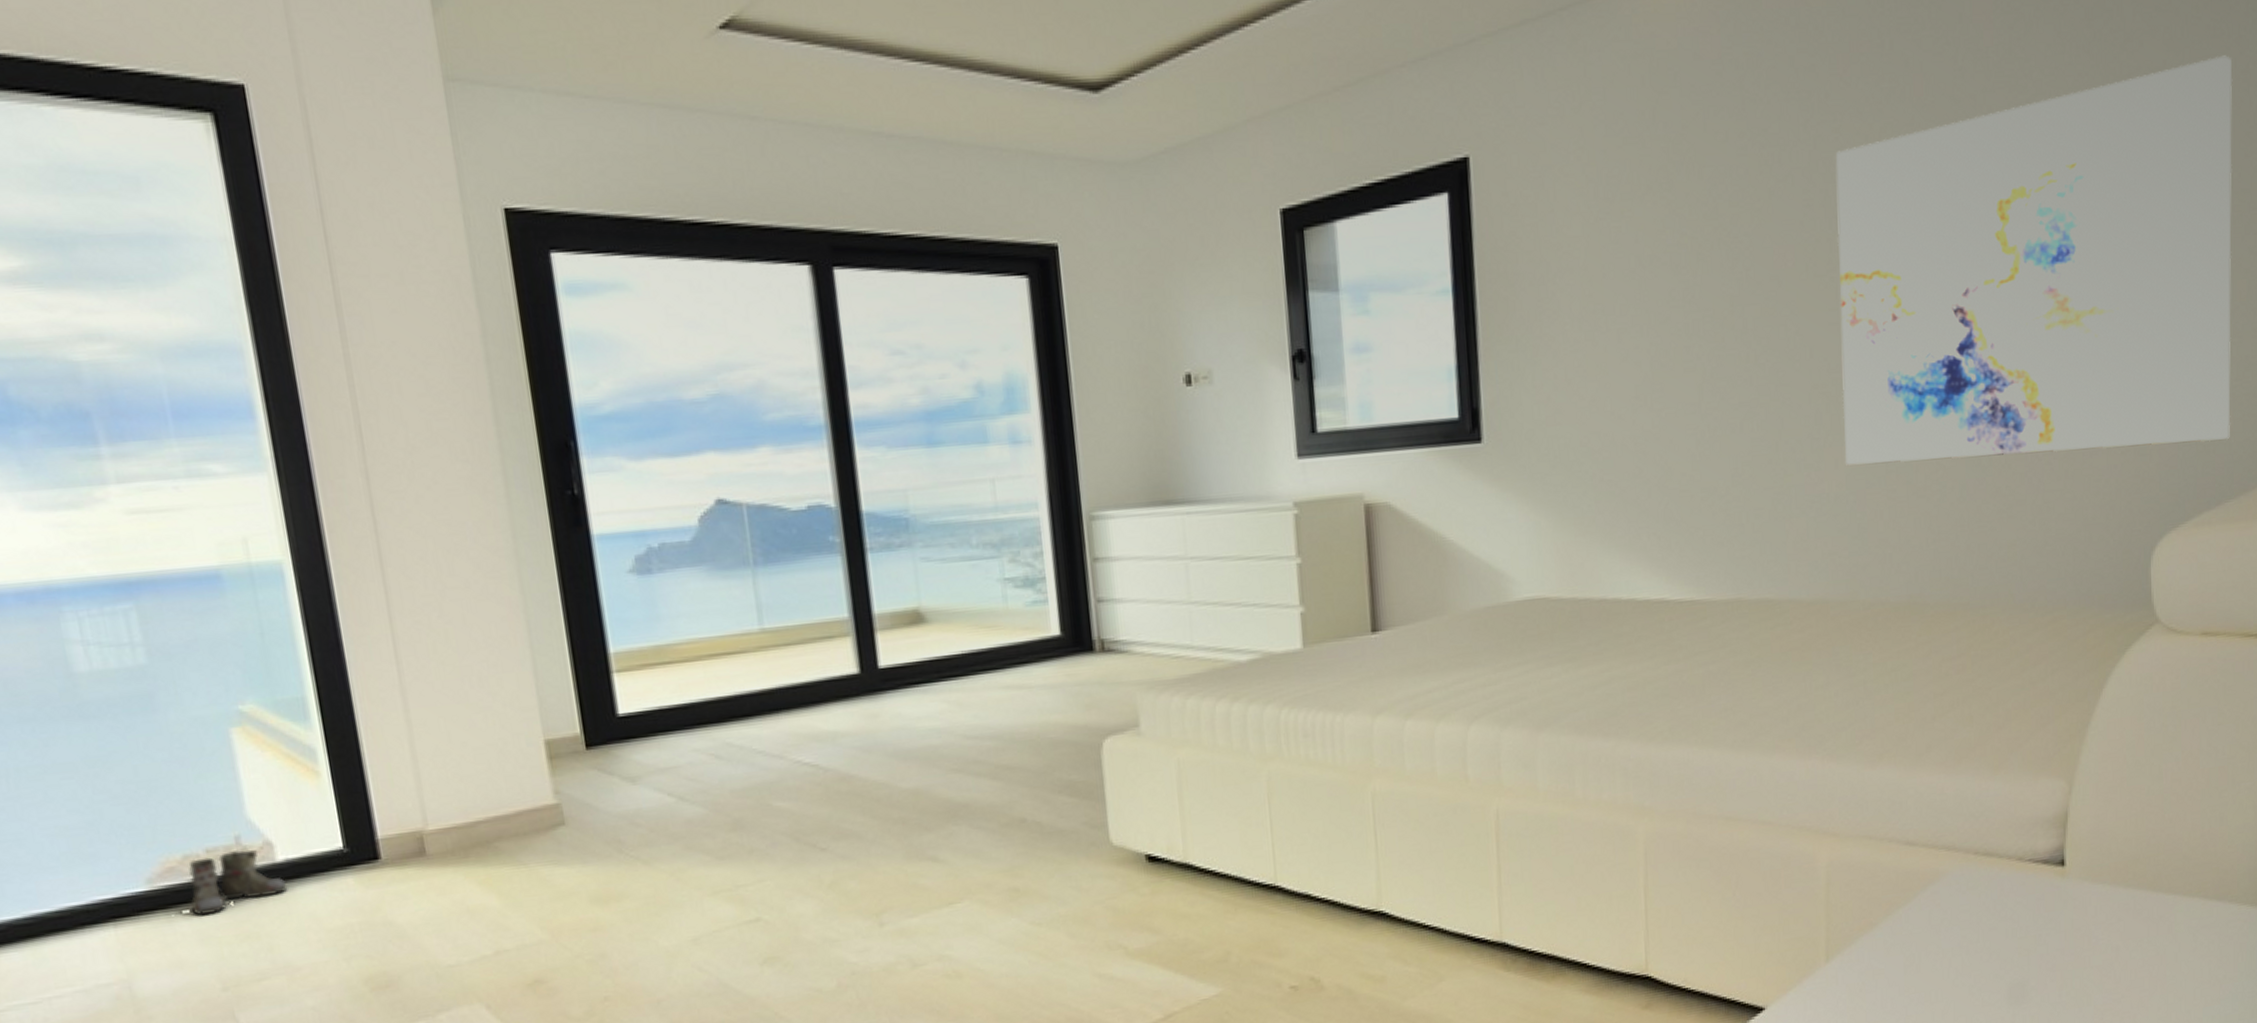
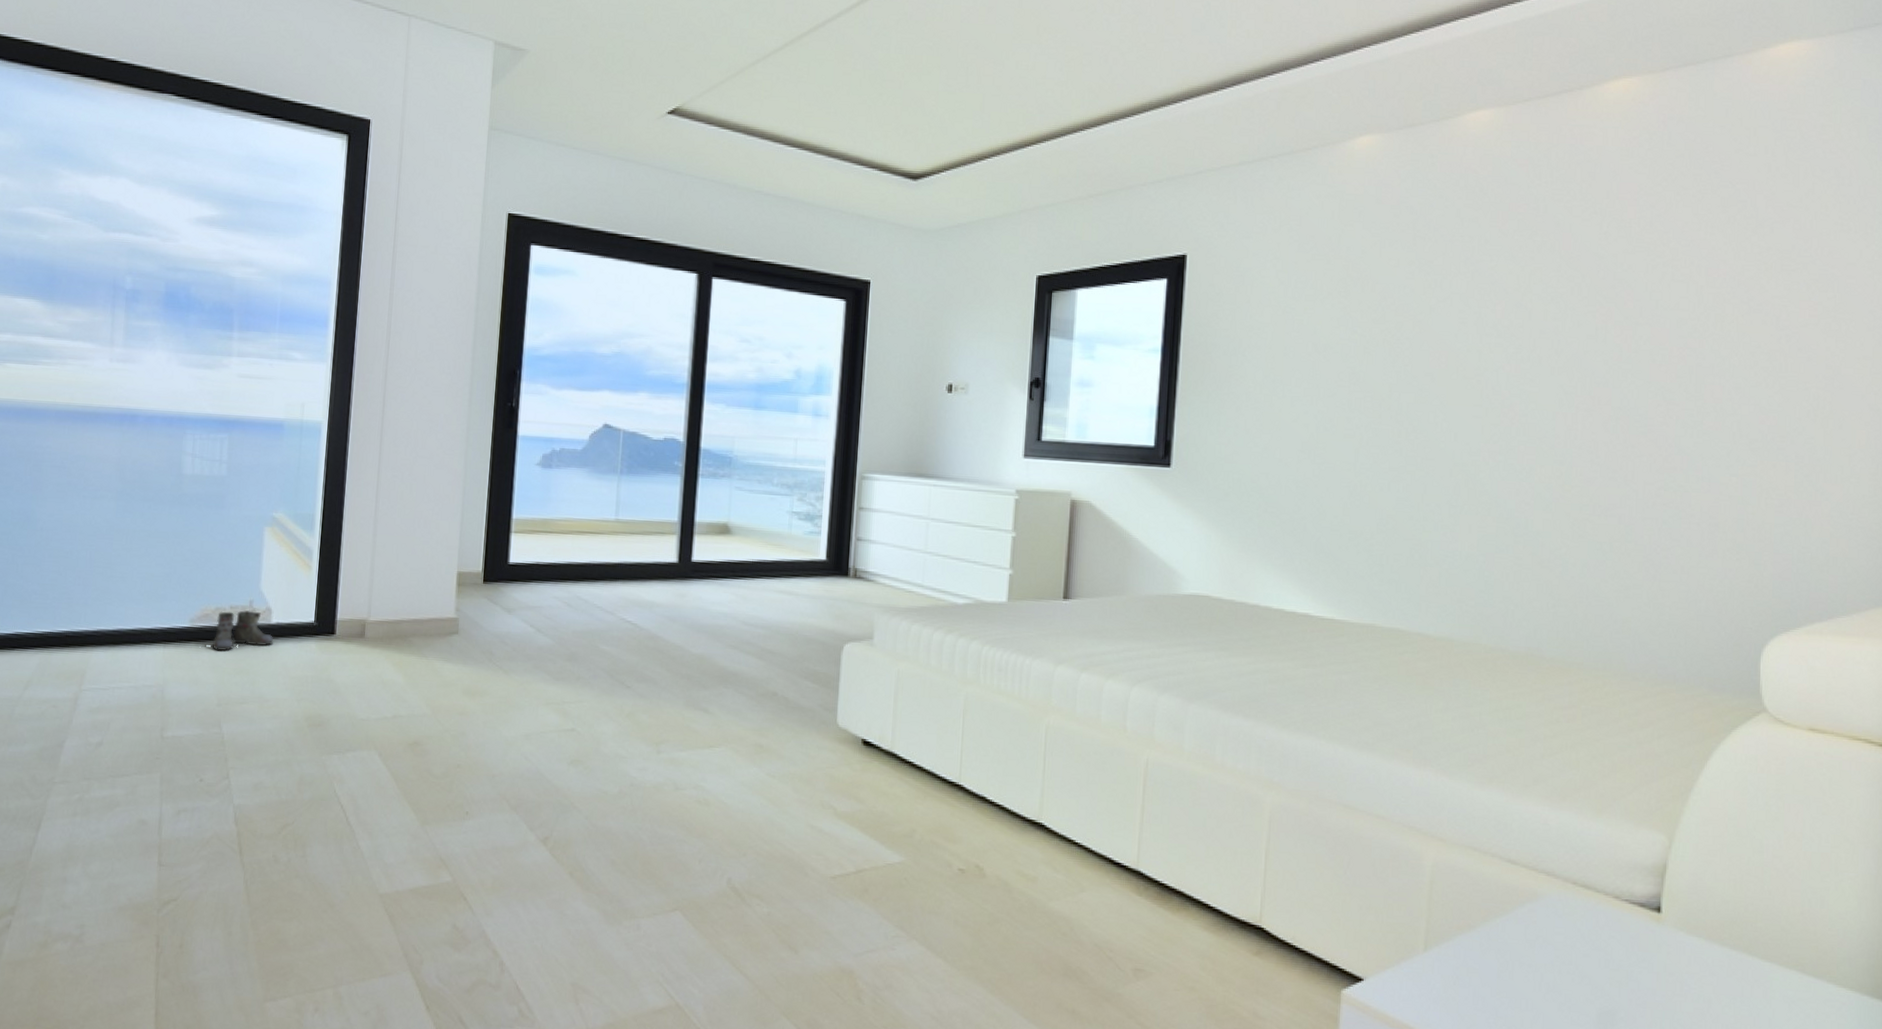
wall art: present [1835,55,2233,466] -> none [1479,246,1858,564]

